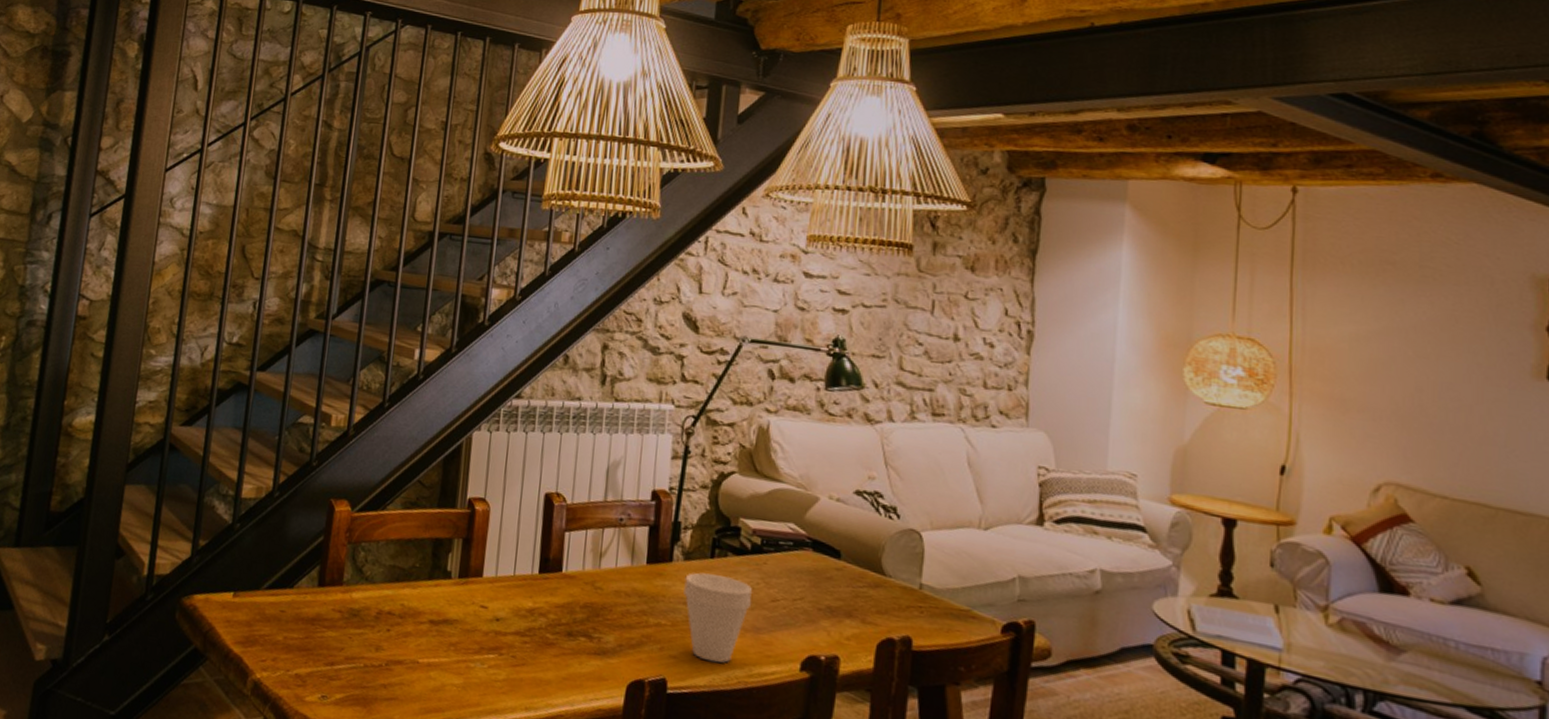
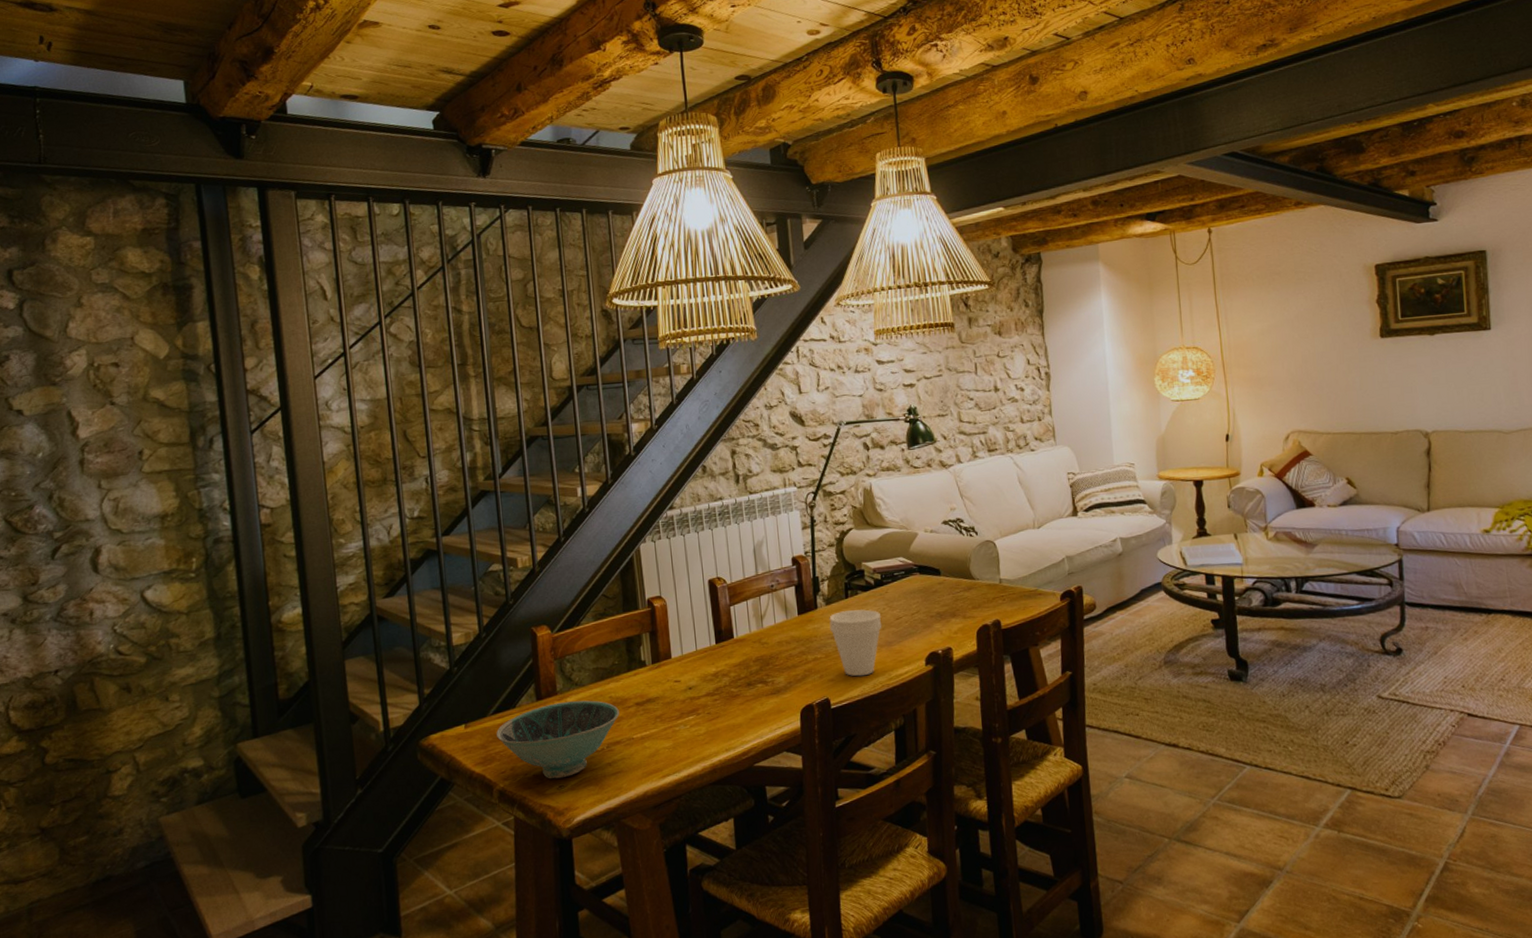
bowl: none [264,594,409,687] -> present [496,700,620,779]

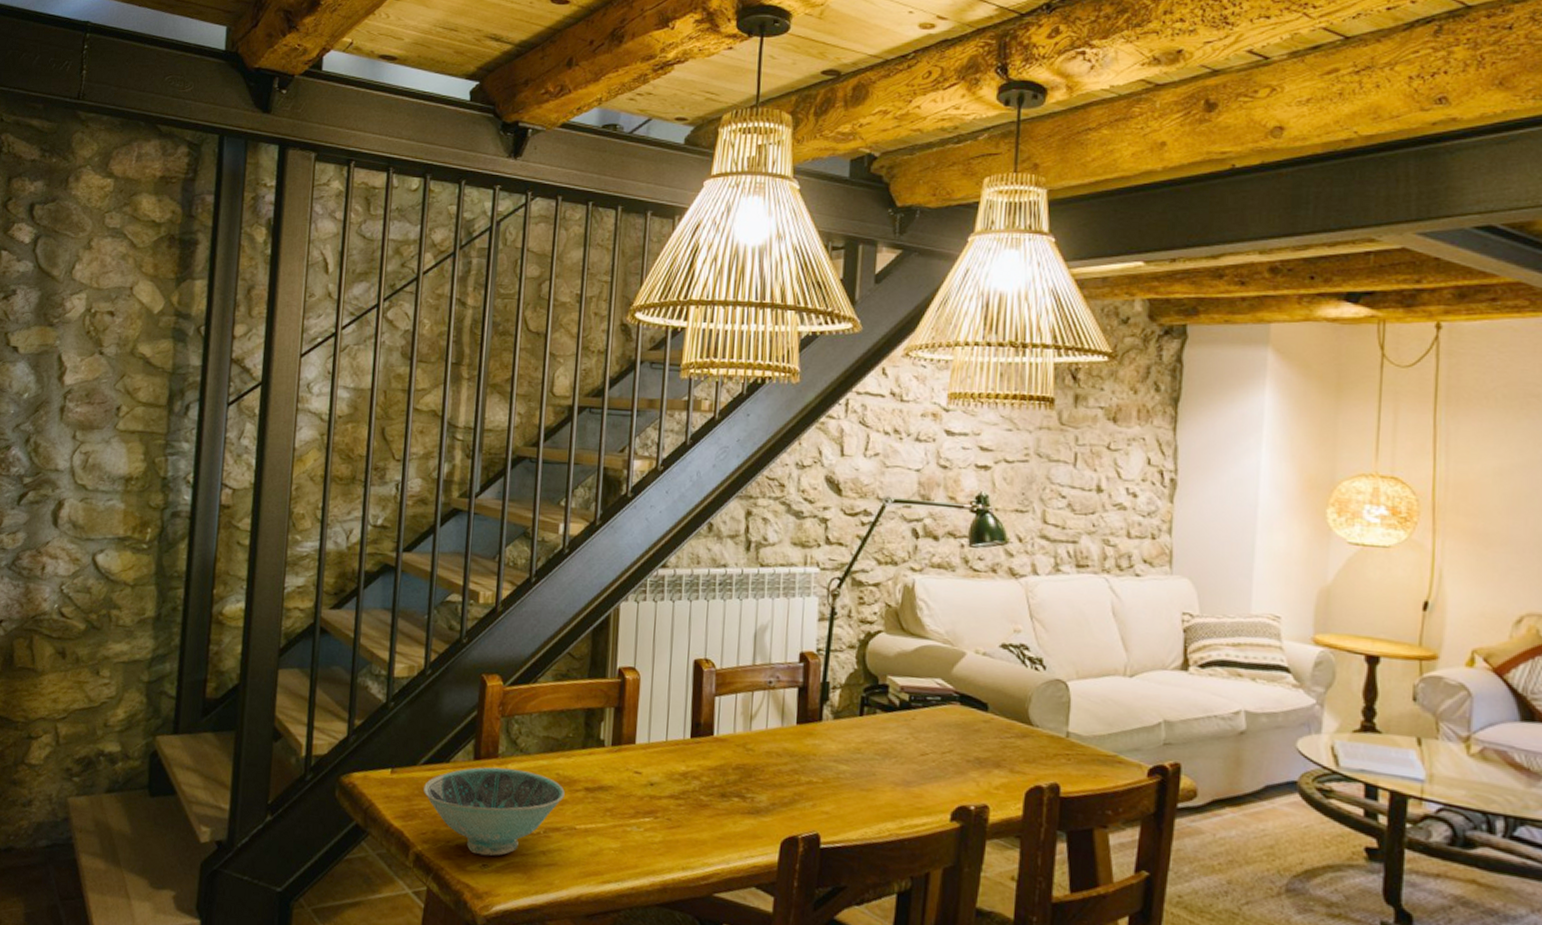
cup: present [829,609,882,677] -> none [834,730,902,817]

